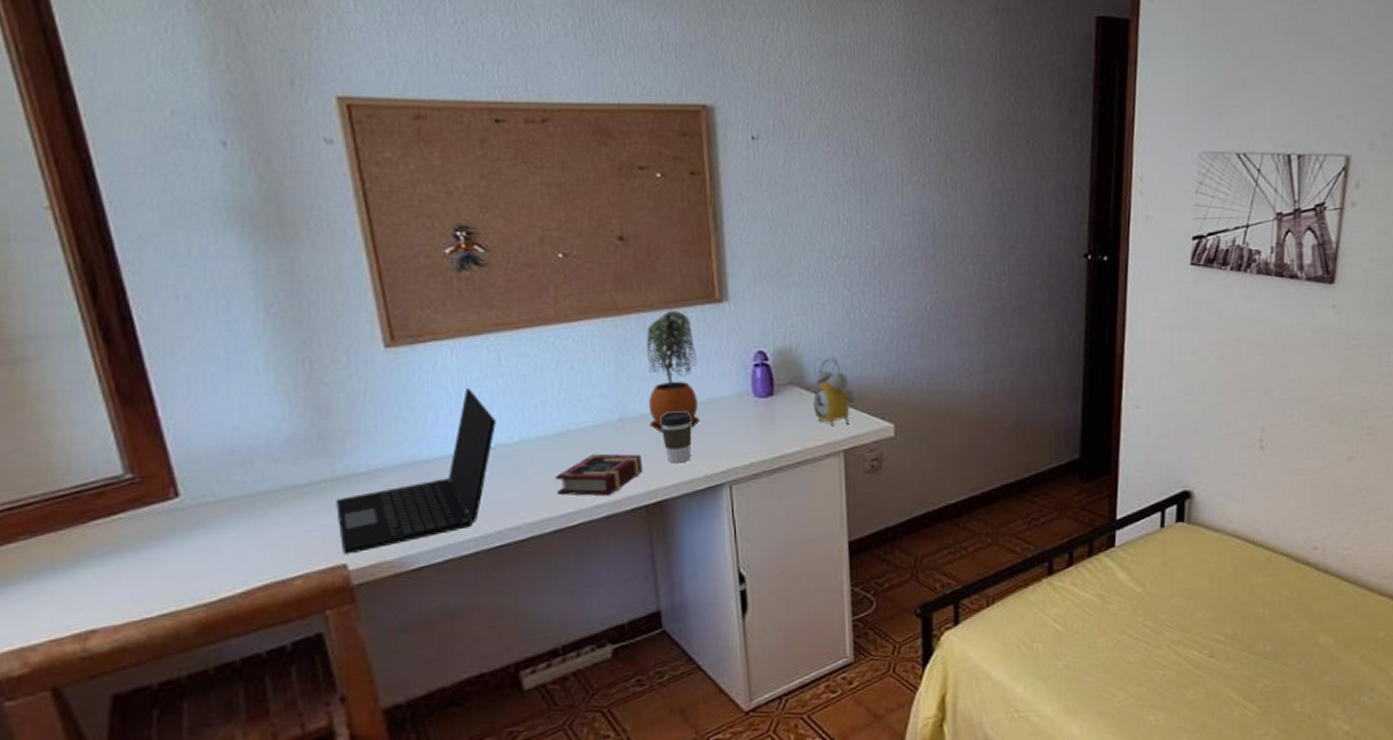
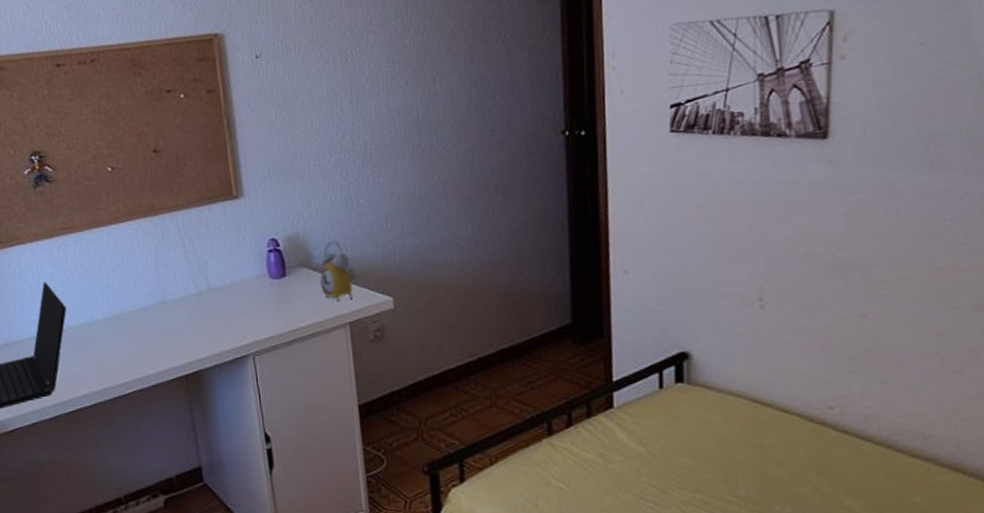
book: present [555,453,644,496] -> none [113,331,182,368]
potted plant: present [646,311,700,433] -> none [179,208,225,313]
coffee cup: present [660,411,692,464] -> none [193,293,220,339]

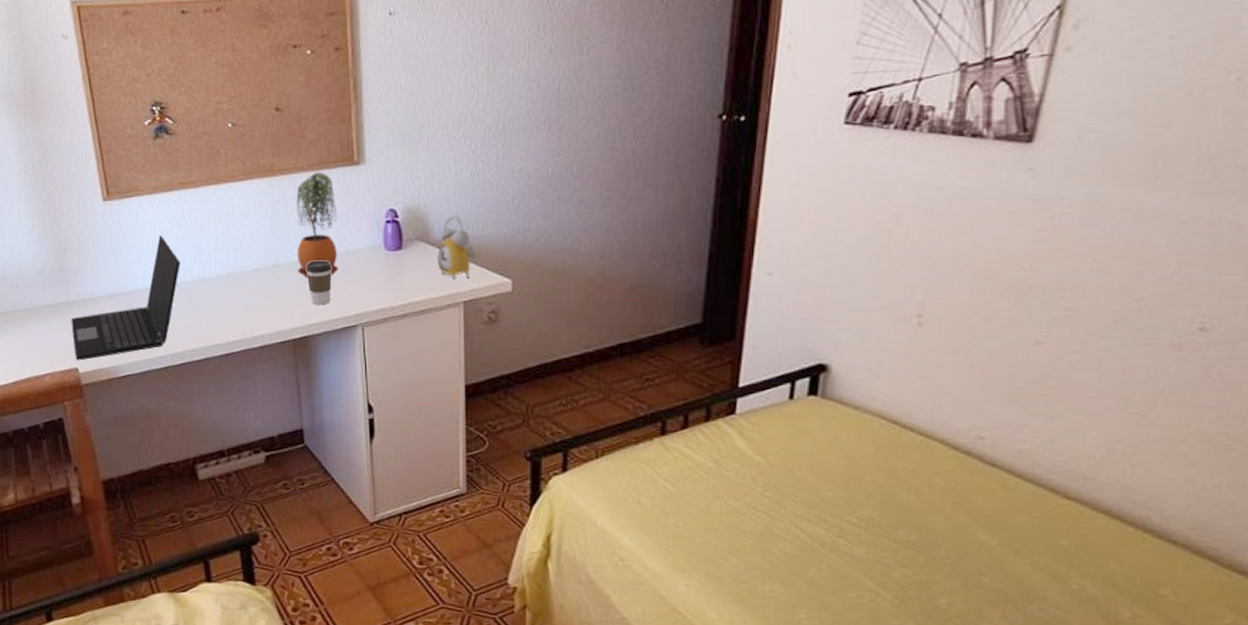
potted plant: none [179,208,225,313] -> present [296,172,338,279]
coffee cup: none [193,293,220,339] -> present [306,260,332,305]

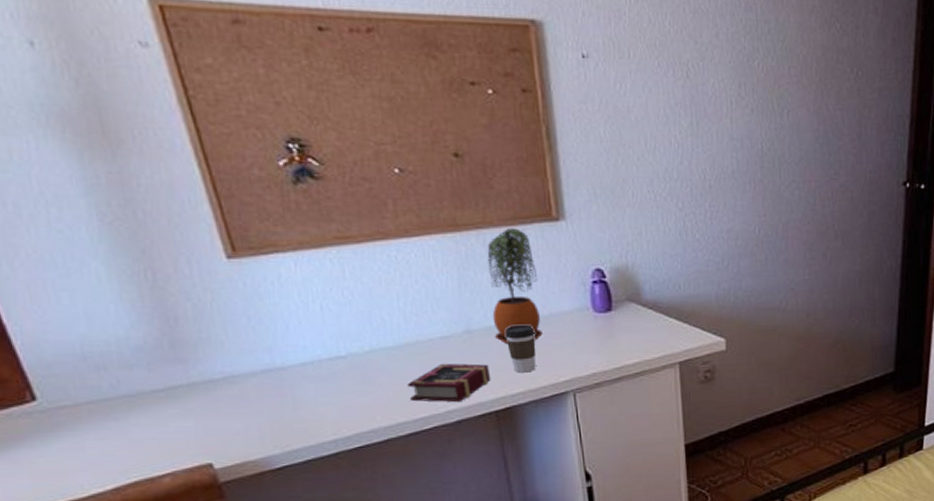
laptop: present [71,235,180,361] -> none [195,300,346,455]
book: none [224,293,292,330] -> present [407,363,491,403]
alarm clock: present [437,216,476,280] -> none [650,276,689,341]

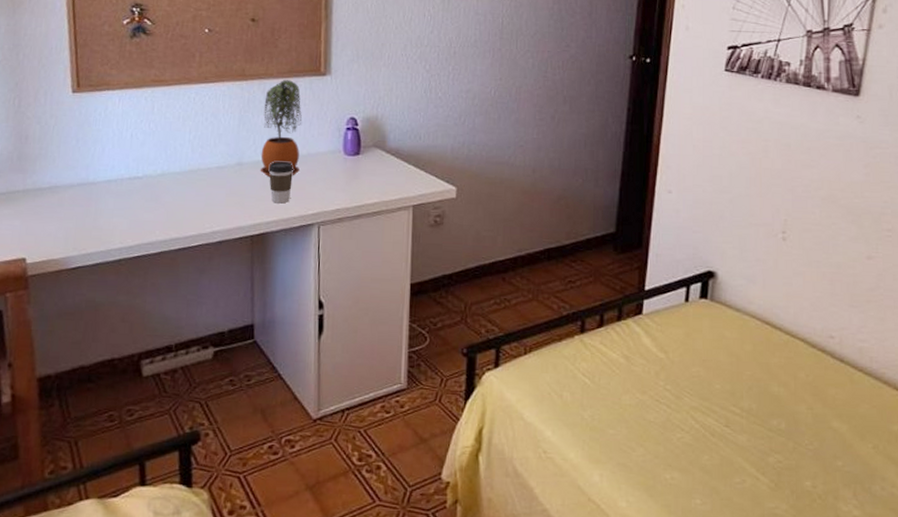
book: present [407,363,491,403] -> none [184,189,252,225]

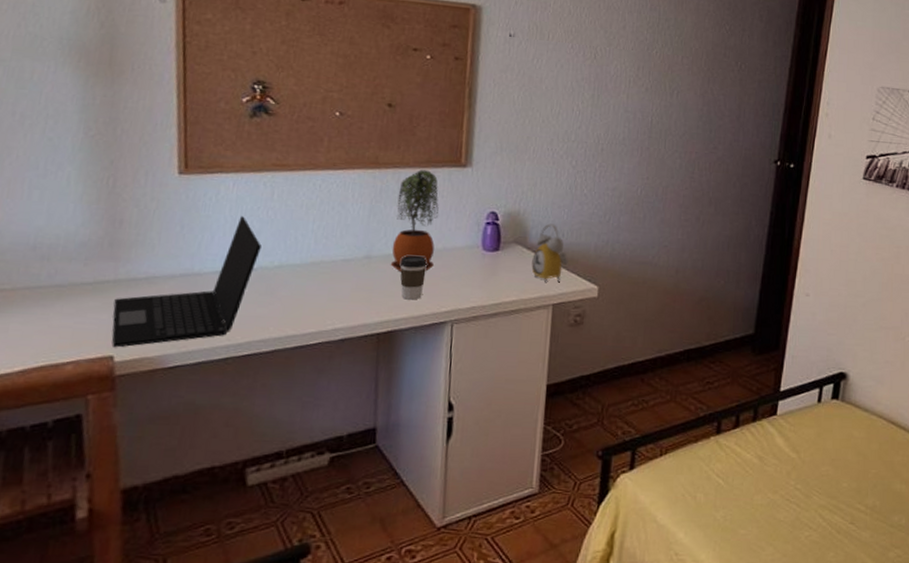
laptop: none [23,129,145,251] -> present [111,216,261,348]
alarm clock: none [391,127,426,185] -> present [531,223,568,283]

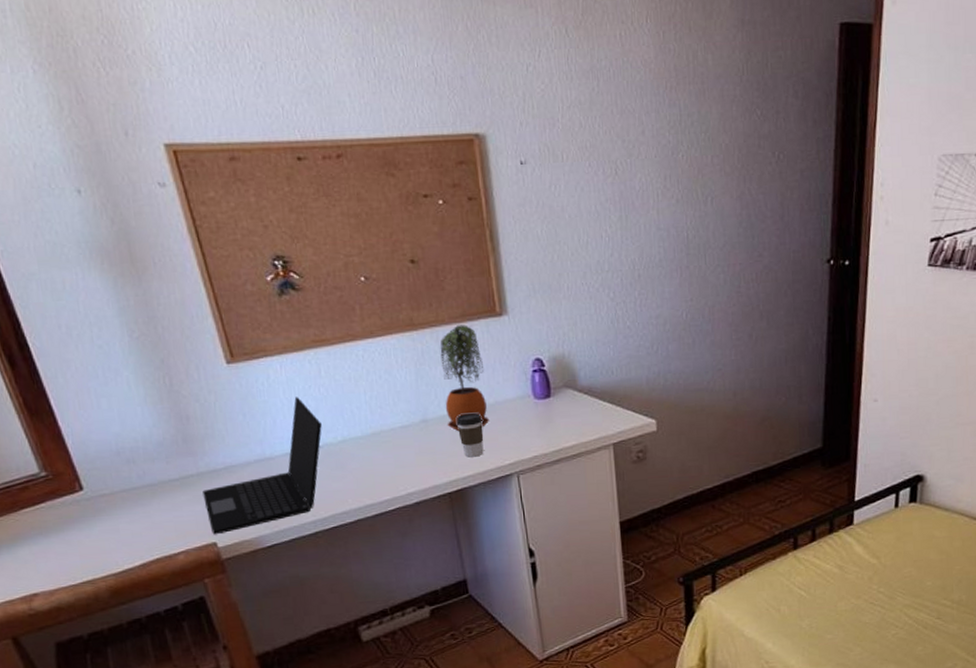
alarm clock: present [531,223,568,283] -> none [585,362,622,424]

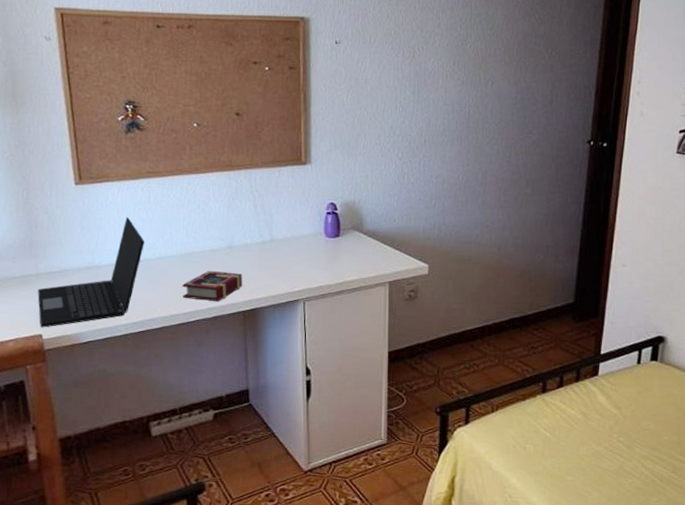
book: none [373,450,445,486] -> present [182,270,243,302]
potted plant: present [440,325,489,432] -> none [249,169,285,259]
coffee cup: present [456,412,484,457] -> none [257,243,279,282]

